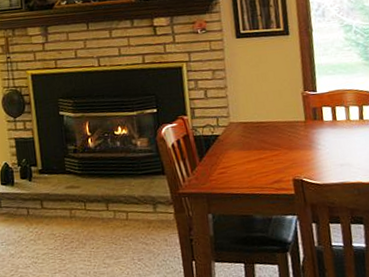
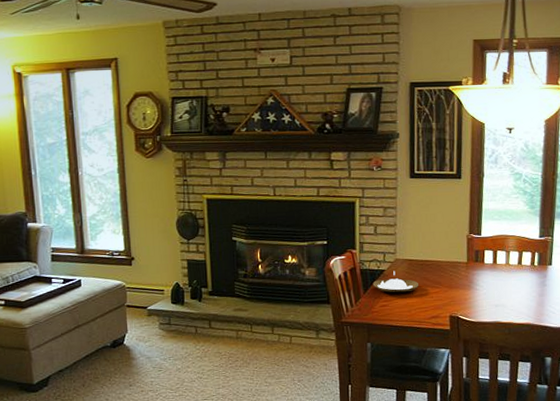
placemat: none [208,135,257,159] -> present [373,271,419,293]

